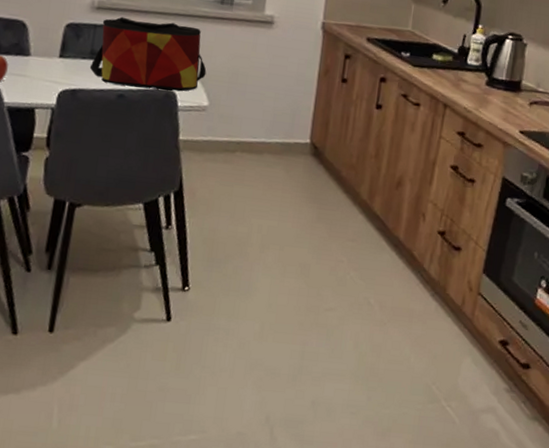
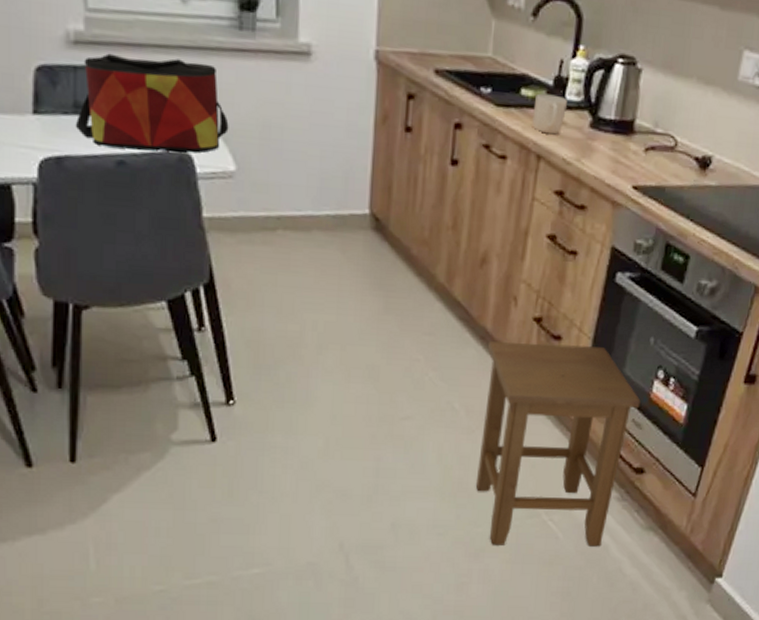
stool: none [385,249,527,433] -> present [475,341,641,547]
mug: none [440,58,470,90] -> present [532,93,569,135]

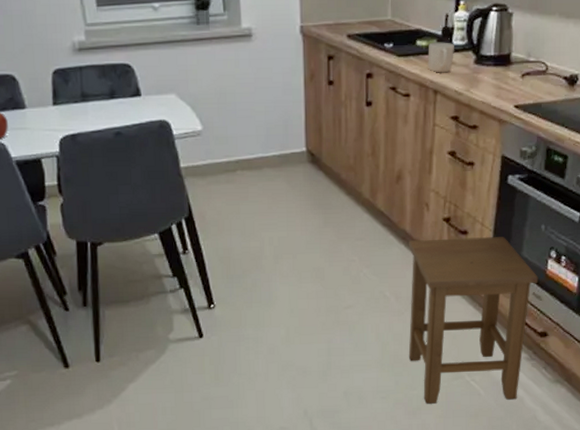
bag: present [75,53,229,153] -> none [83,52,195,123]

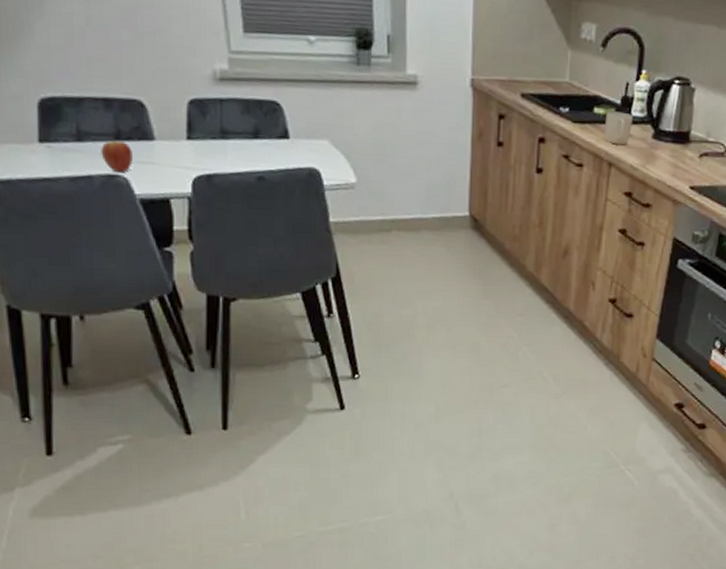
stool: present [408,237,538,404] -> none [563,320,701,492]

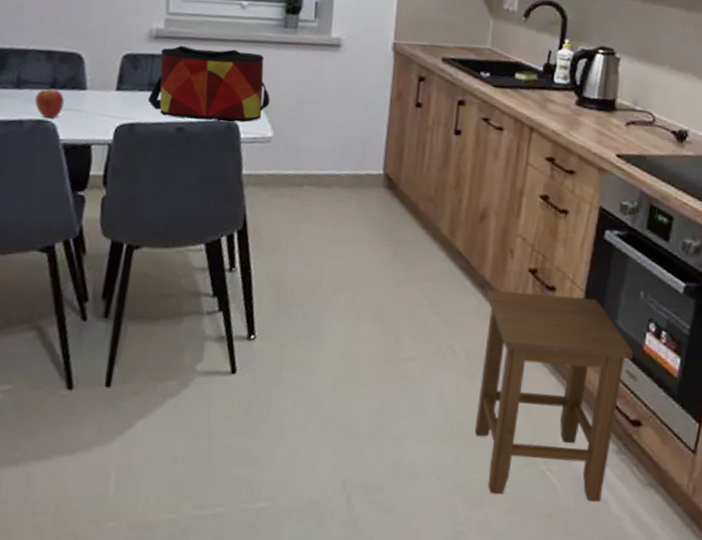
bag: none [222,87,350,169] -> present [147,45,270,122]
stool: none [563,320,701,492] -> present [474,290,634,502]
mug: present [604,111,634,145] -> none [525,77,557,111]

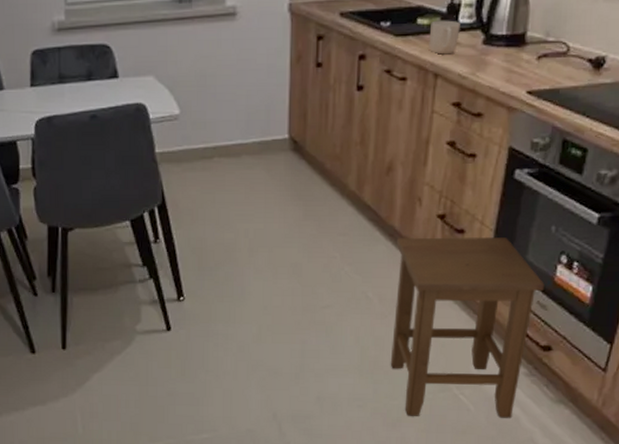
bag: present [147,45,270,122] -> none [60,32,173,106]
mug: none [525,77,557,111] -> present [428,20,462,55]

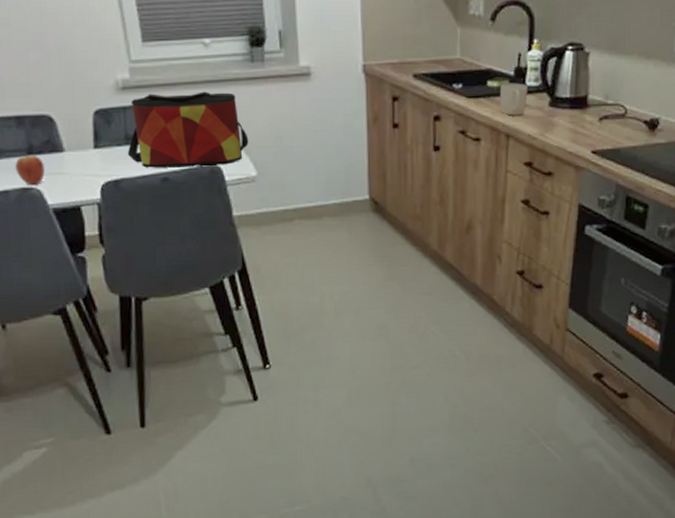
bag: none [60,32,173,106] -> present [127,91,249,168]
stool: present [390,237,545,418] -> none [479,291,618,471]

